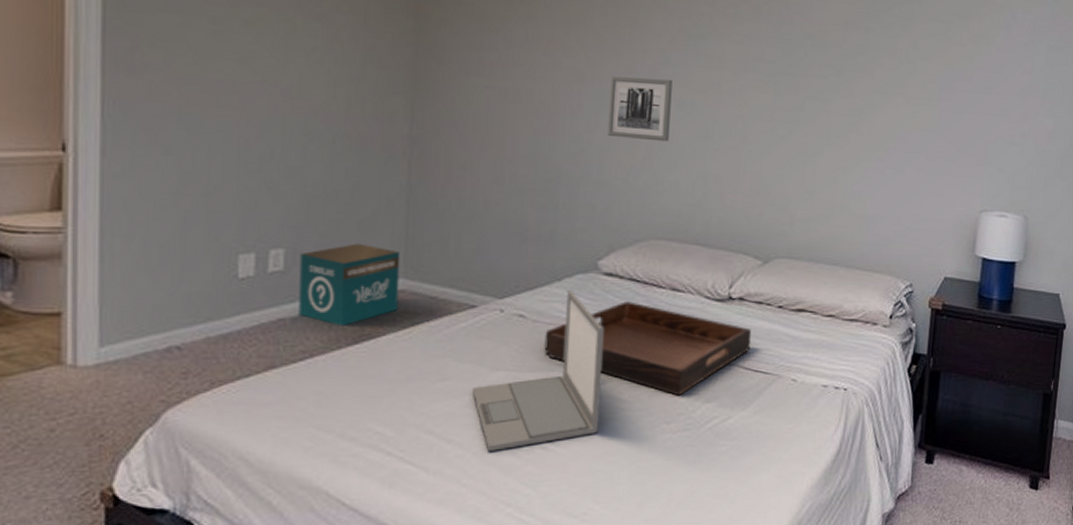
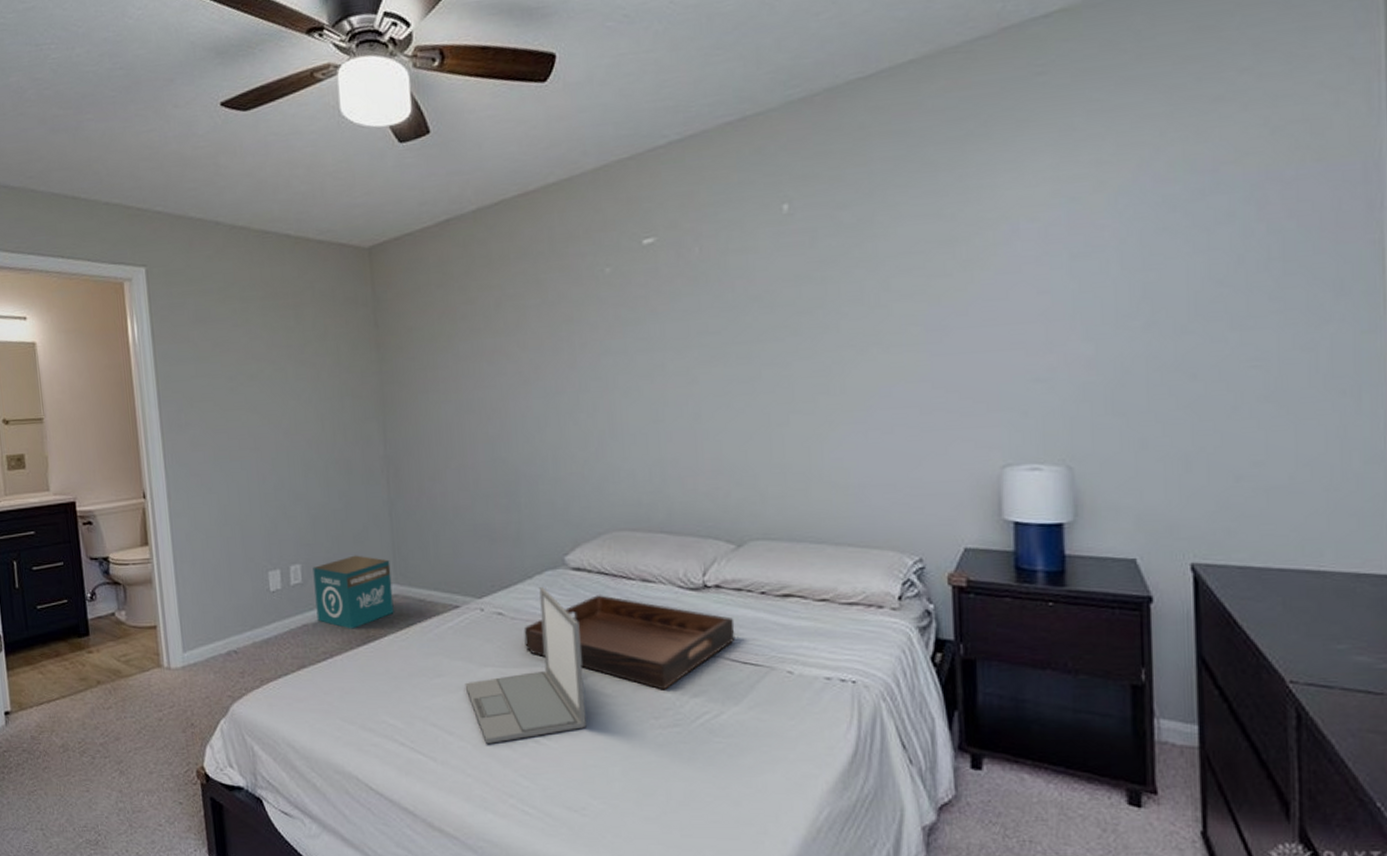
wall art: present [608,76,672,142] -> none [554,368,619,434]

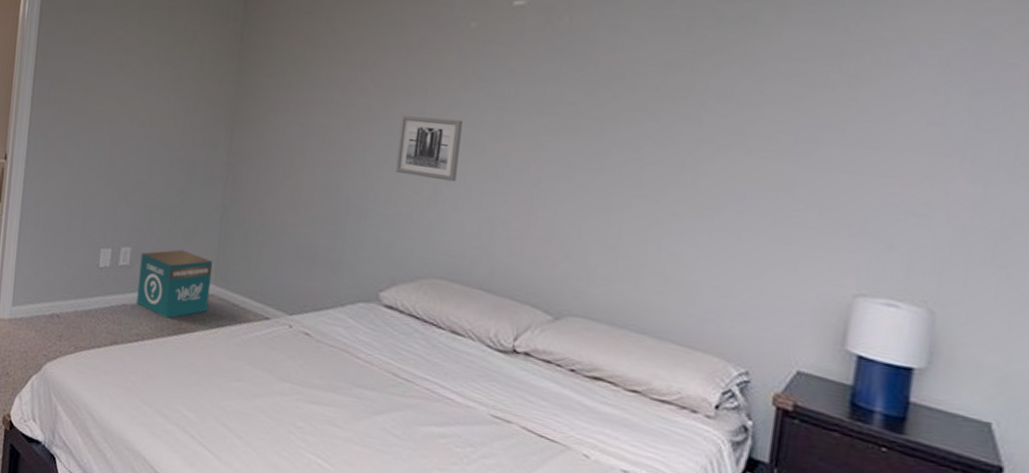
laptop: present [465,587,587,744] -> none [260,317,382,463]
serving tray: present [524,595,736,690] -> none [325,336,538,445]
wall art: none [554,368,619,434] -> present [396,115,463,182]

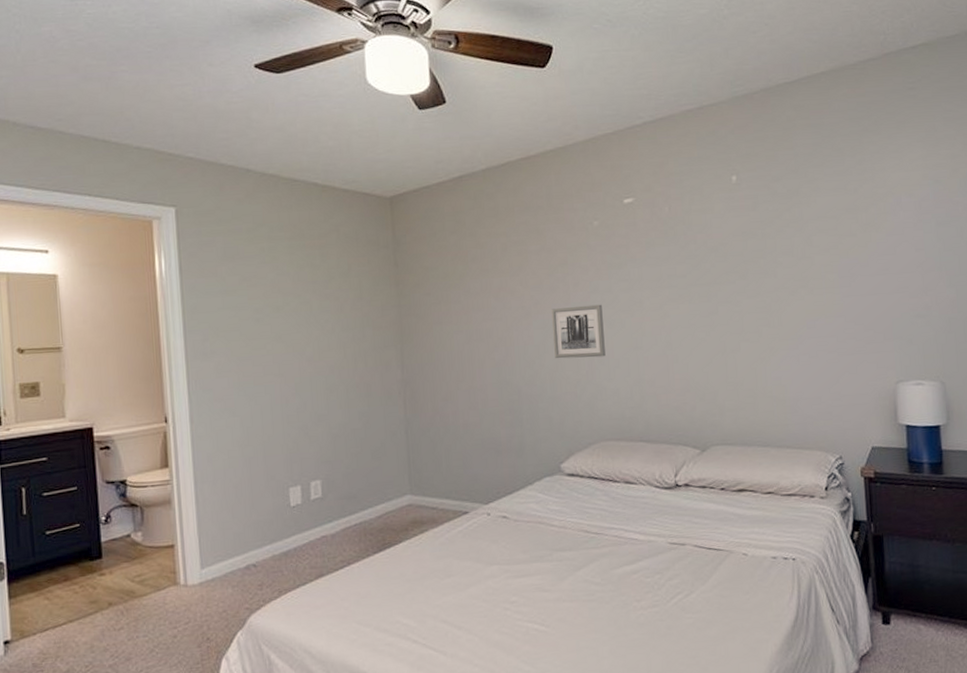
product box: present [136,249,213,318] -> none [332,469,409,538]

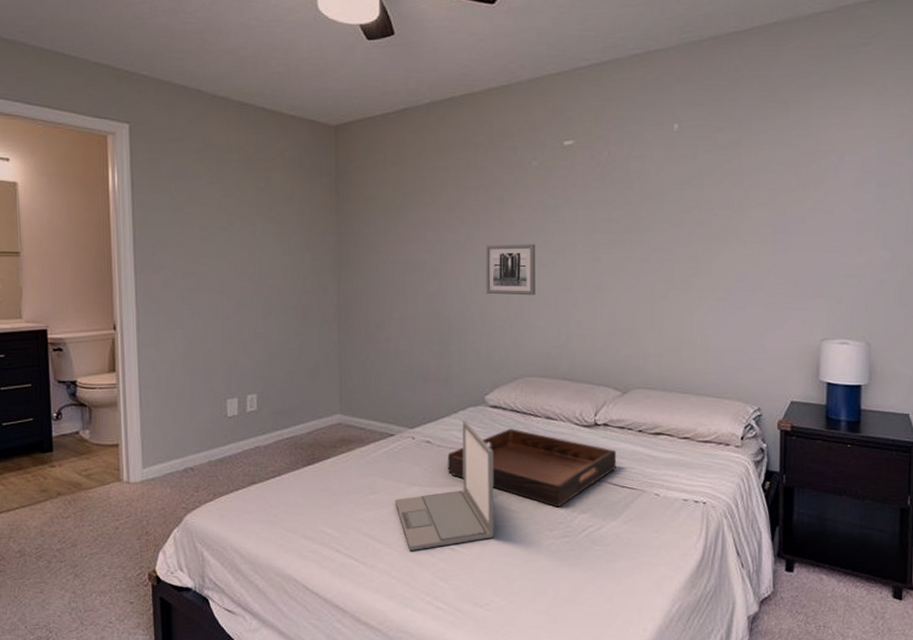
laptop: none [473,492,580,635] -> present [394,421,494,550]
serving tray: none [525,496,702,576] -> present [447,429,617,508]

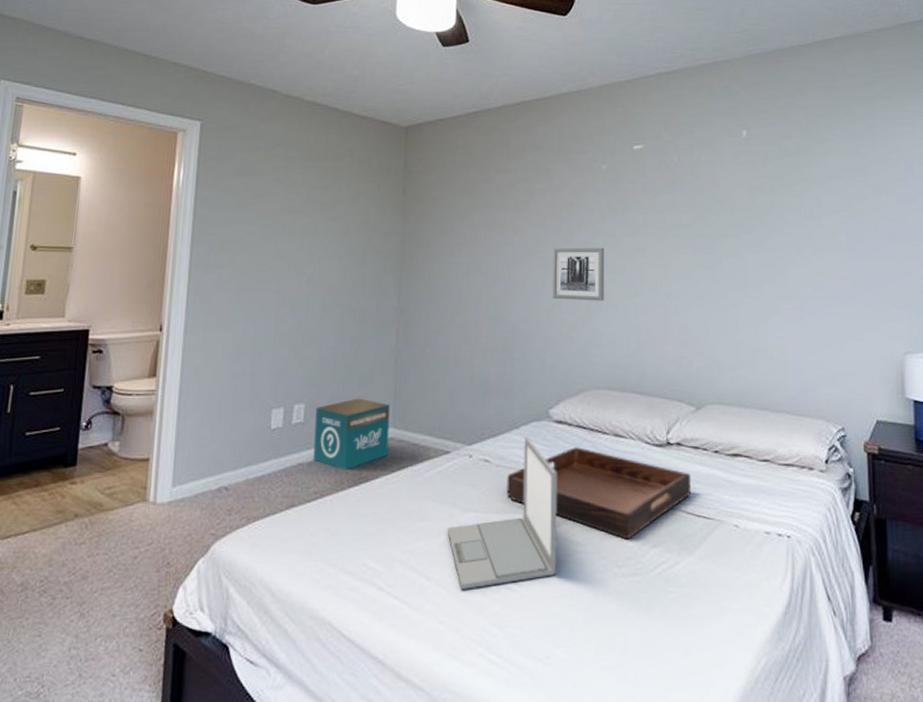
product box: none [267,388,338,452] -> present [313,398,390,470]

